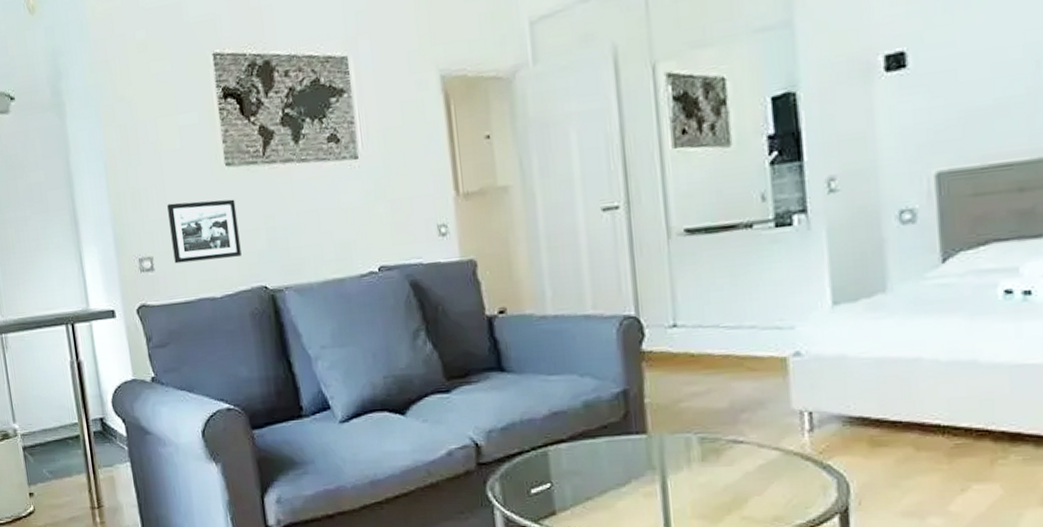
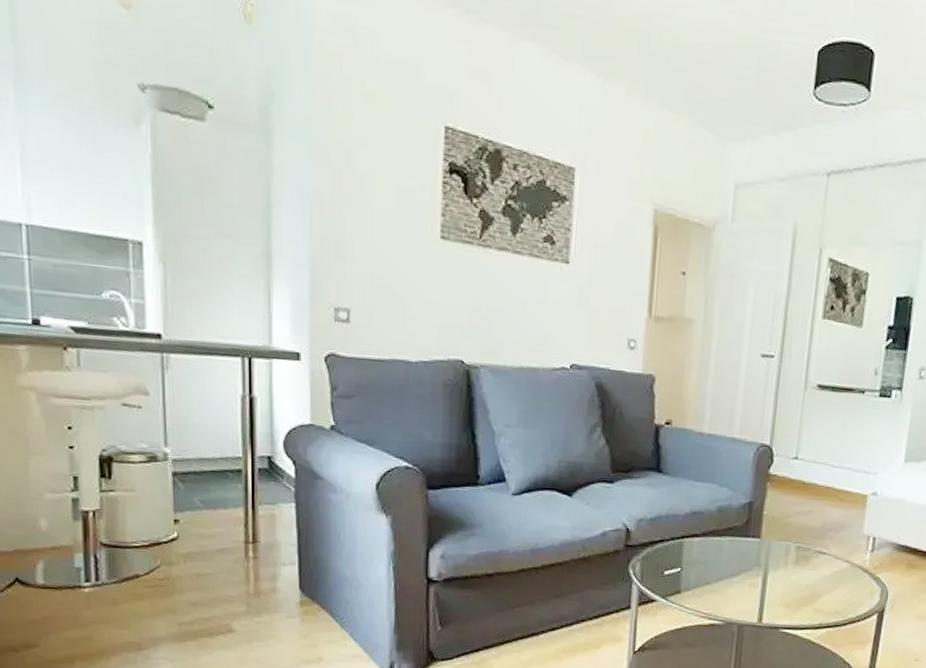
picture frame: present [167,199,242,264] -> none [373,261,445,327]

